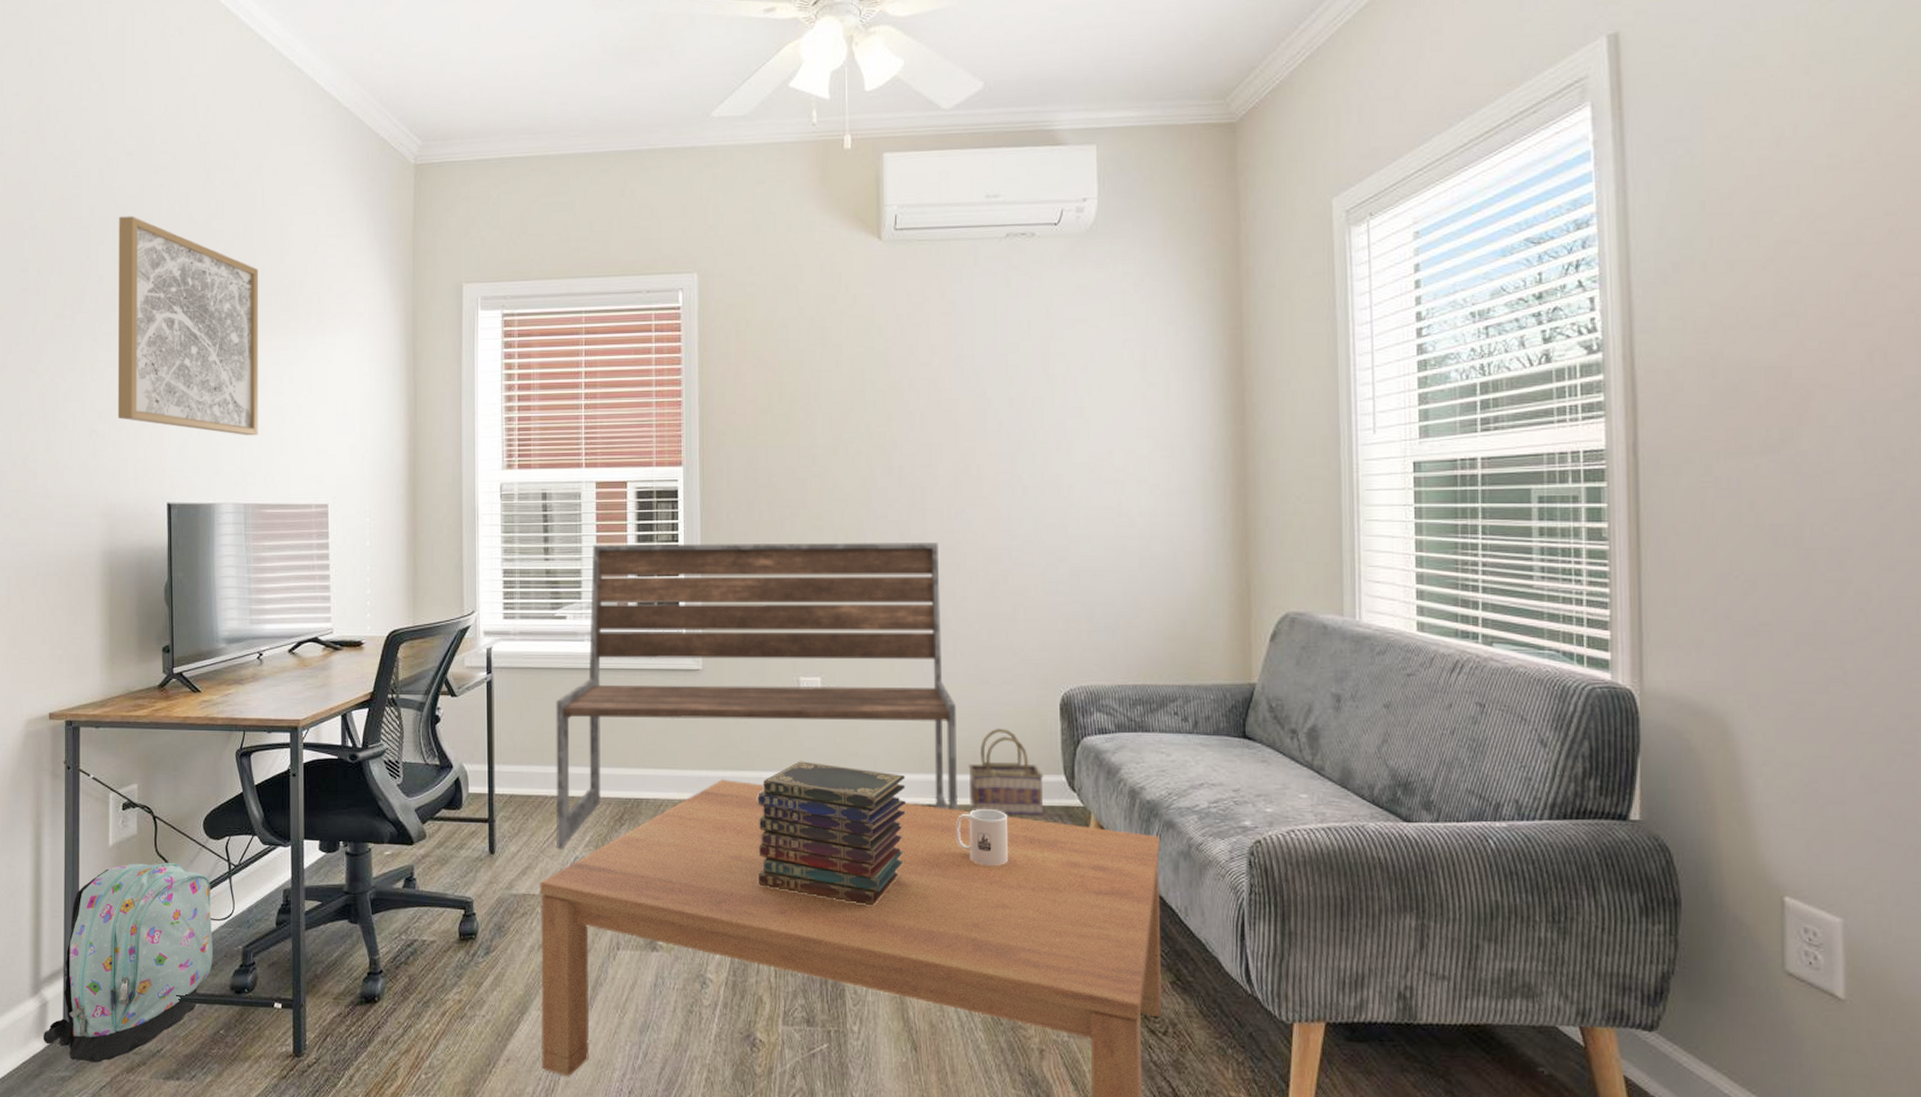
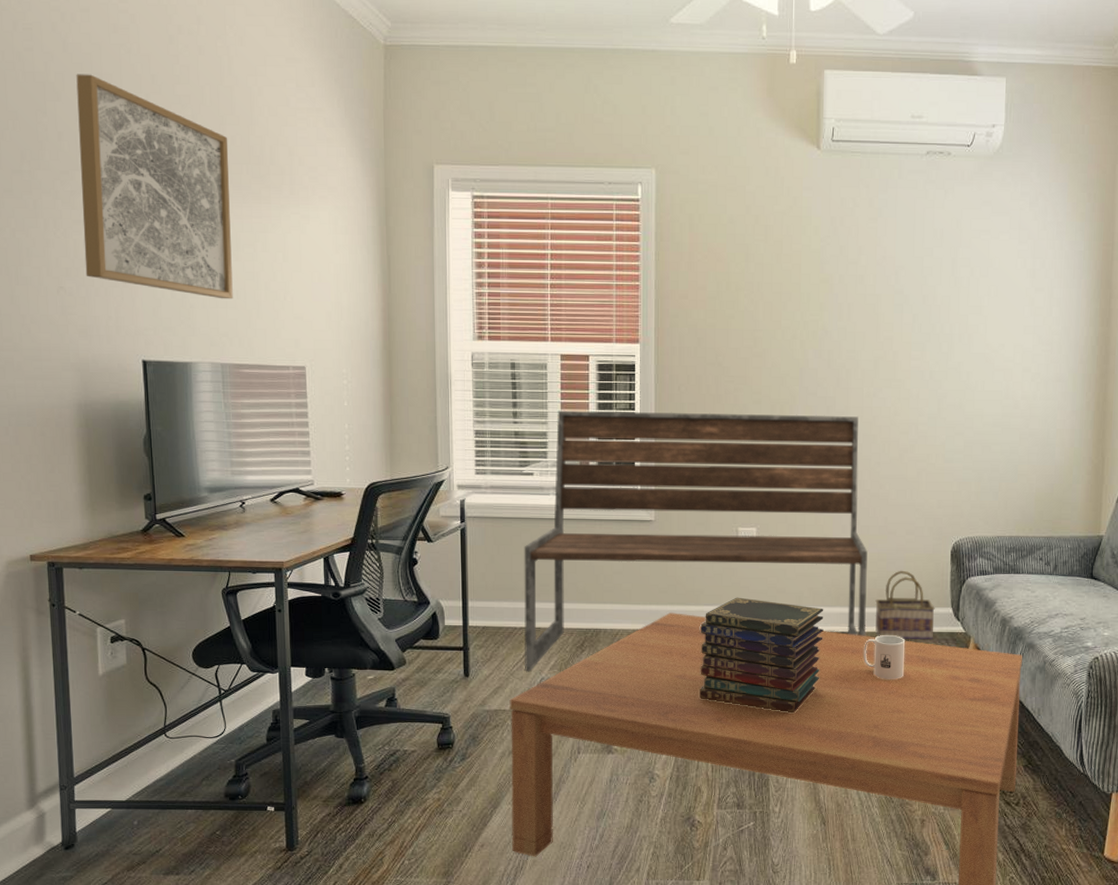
backpack: present [43,862,213,1063] -> none [42,688,207,864]

